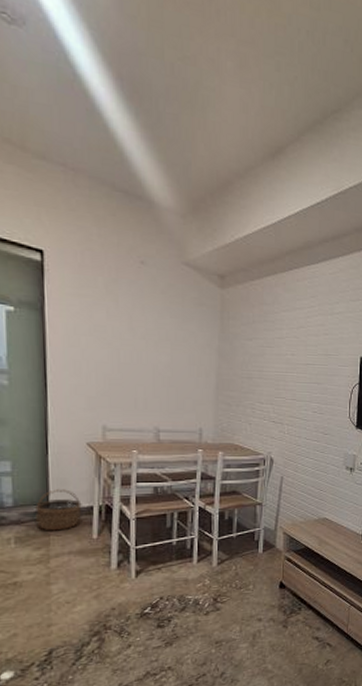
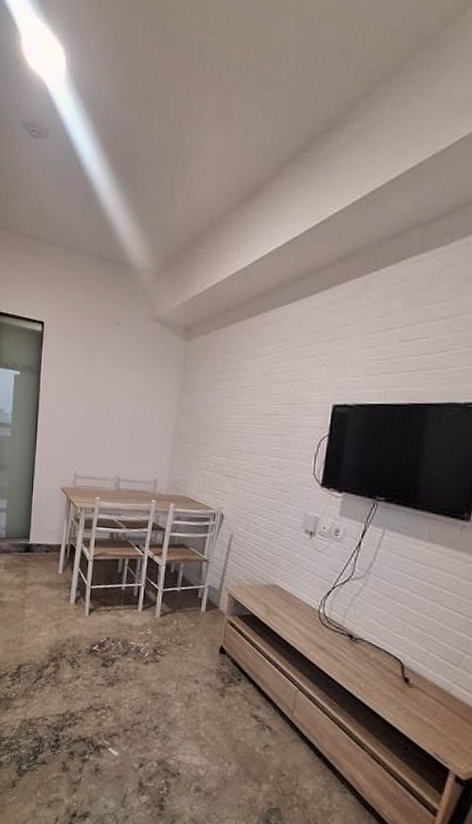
wicker basket: present [35,489,82,531] -> none [19,526,53,563]

